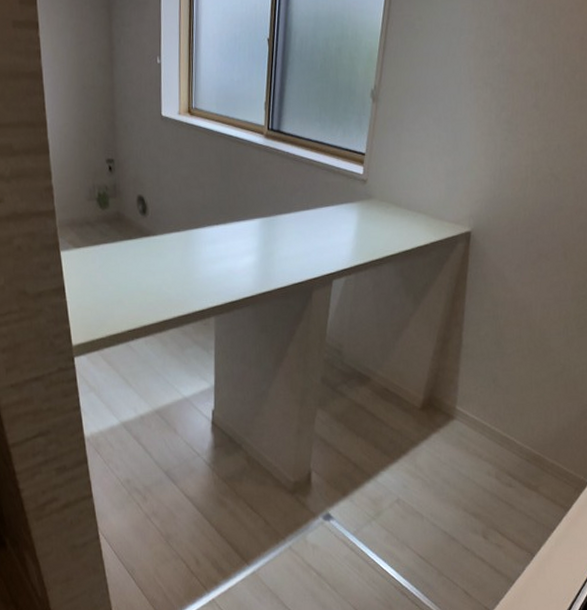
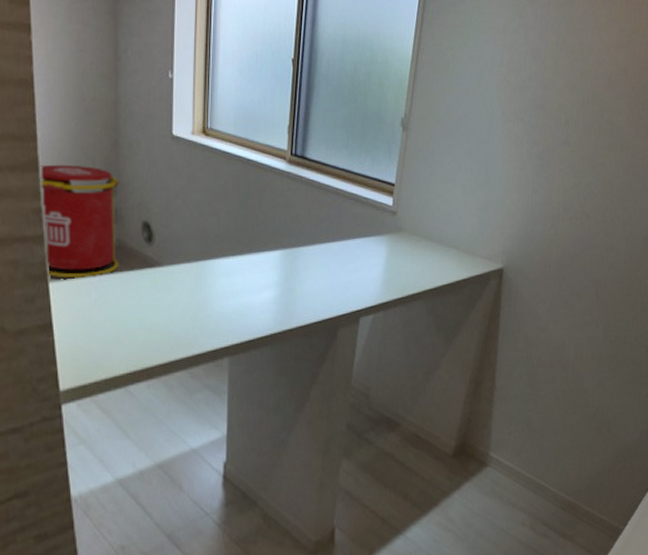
trash can: none [49,146,119,248] -> present [39,164,119,279]

